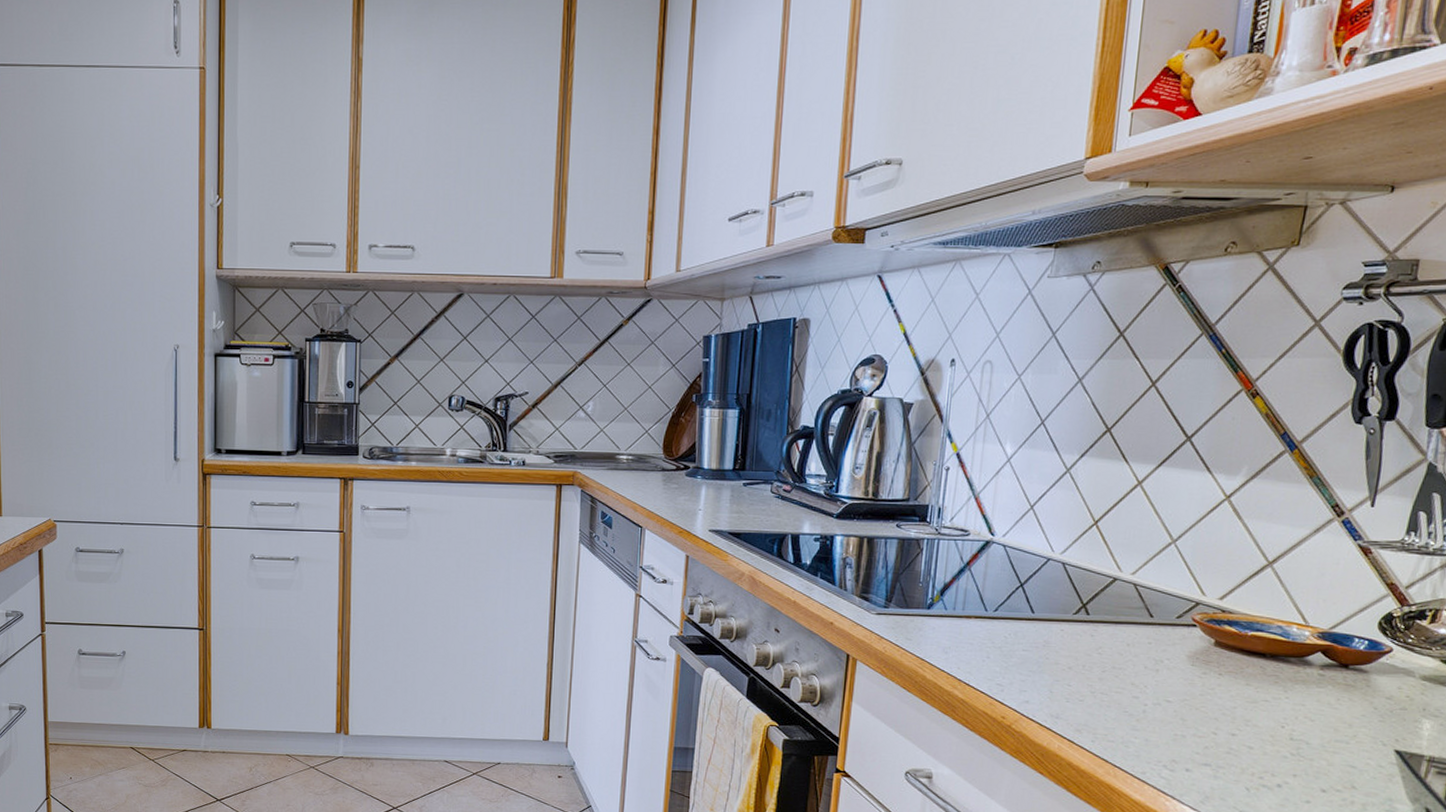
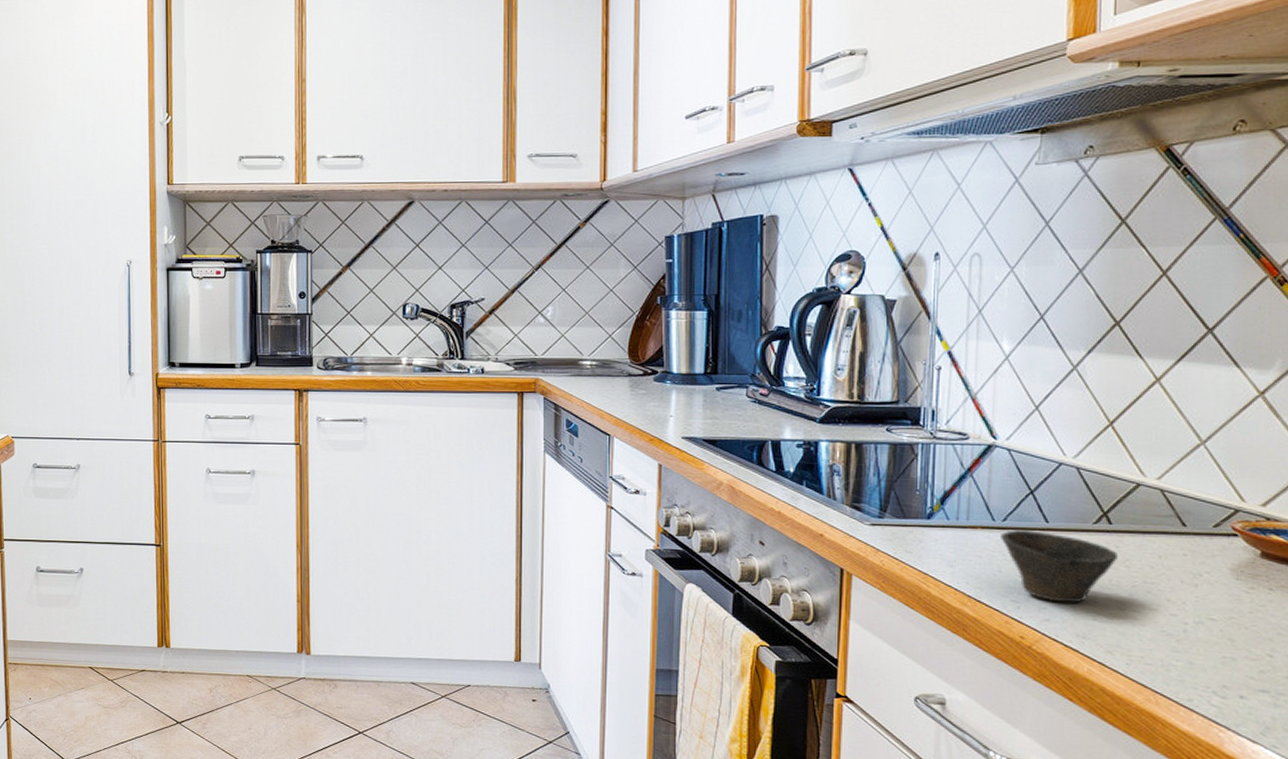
cup: none [991,620,1093,687] -> present [1001,530,1119,603]

